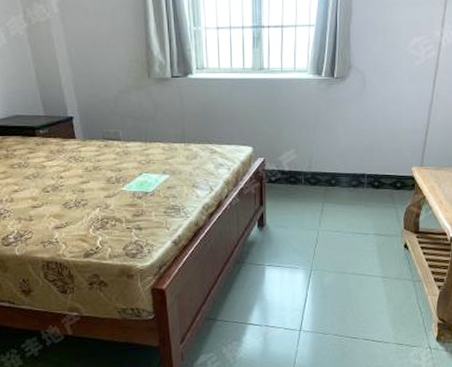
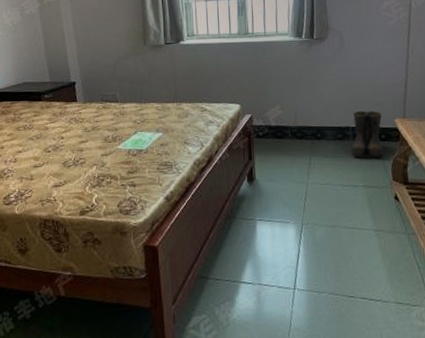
boots: none [366,157,400,207] -> present [351,110,384,159]

